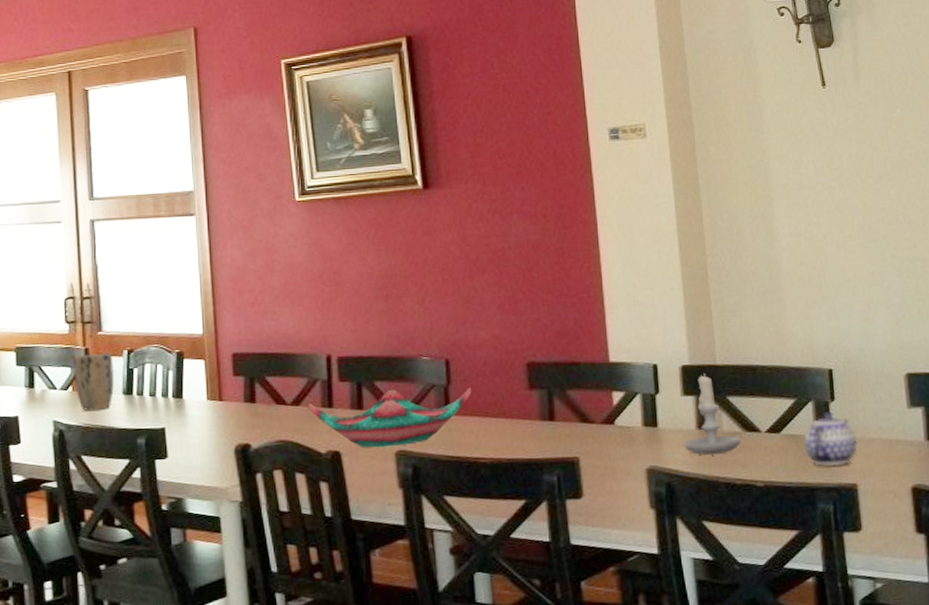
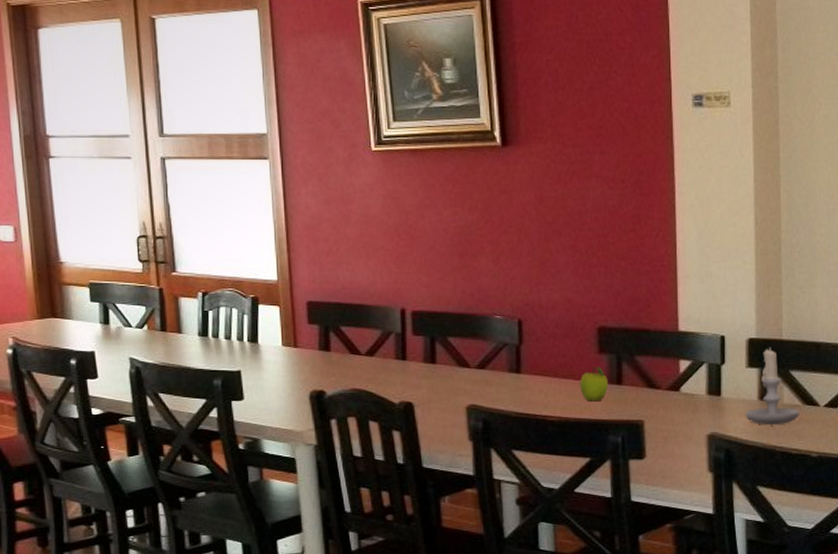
plant pot: present [73,352,114,411] -> none [148,294,189,350]
decorative bowl: present [308,387,472,448] -> none [382,345,543,401]
fruit: none [511,403,540,441] -> present [580,367,608,402]

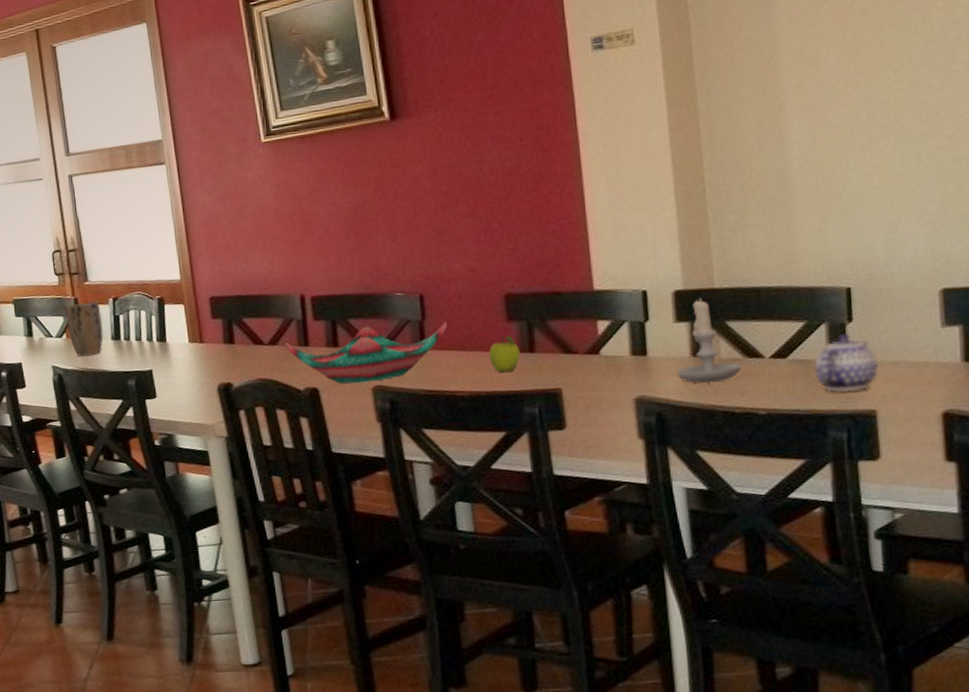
plant pot: none [148,294,189,350] -> present [65,301,103,356]
decorative bowl: none [382,345,543,401] -> present [285,321,448,384]

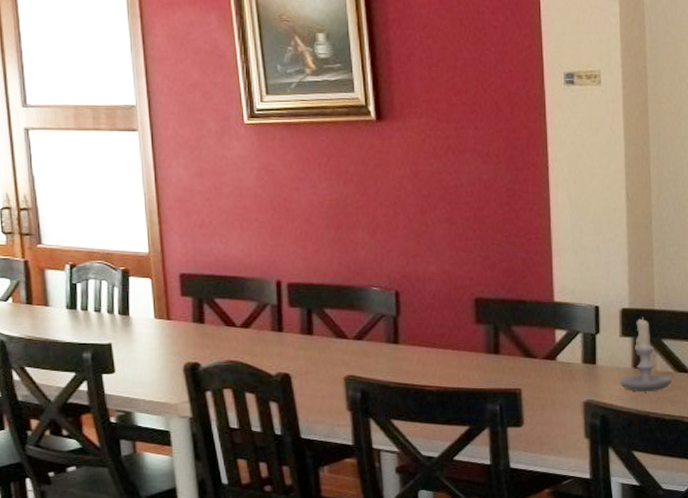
plant pot: present [65,301,103,356] -> none [12,266,57,323]
decorative bowl: present [285,321,448,384] -> none [258,317,421,372]
fruit: present [489,335,520,373] -> none [458,337,485,371]

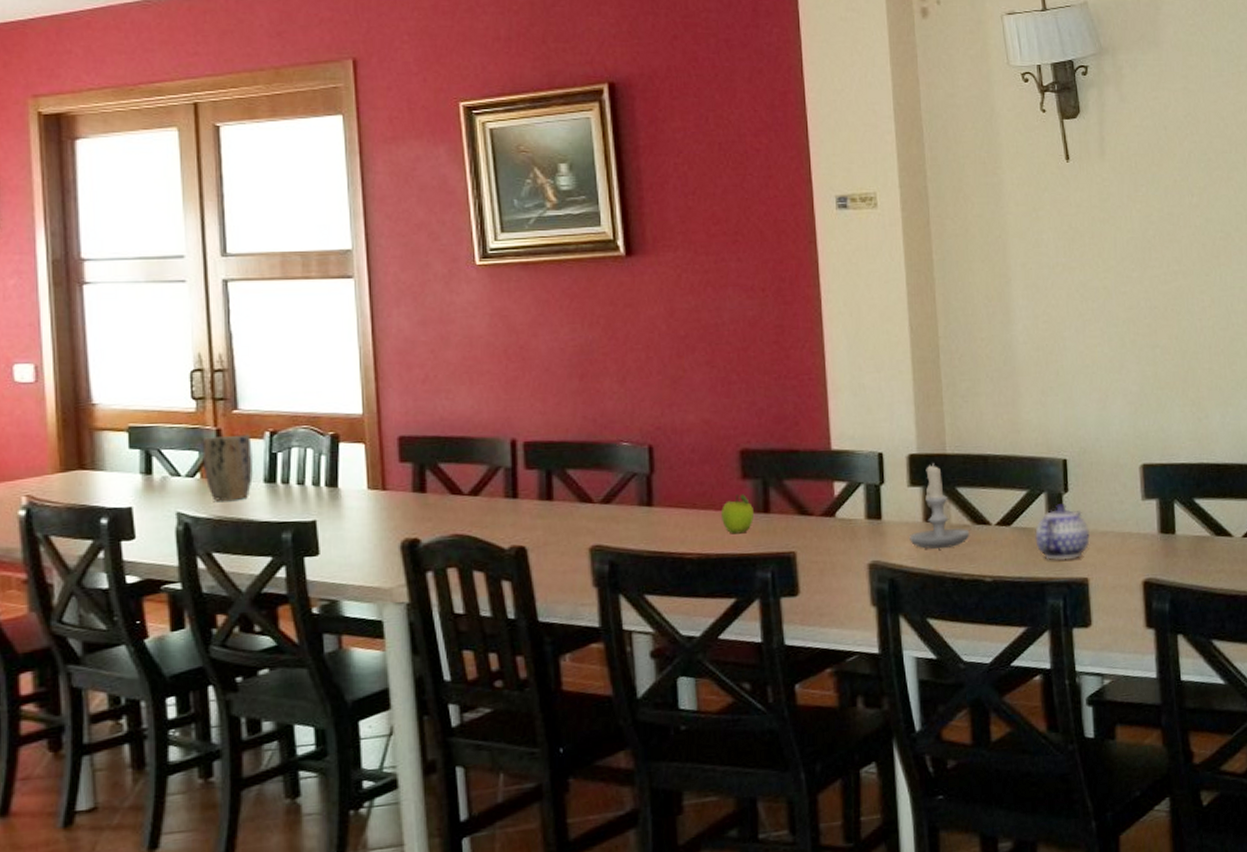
plant pot: none [12,266,57,323] -> present [202,434,253,501]
fruit: none [458,337,485,371] -> present [721,494,754,534]

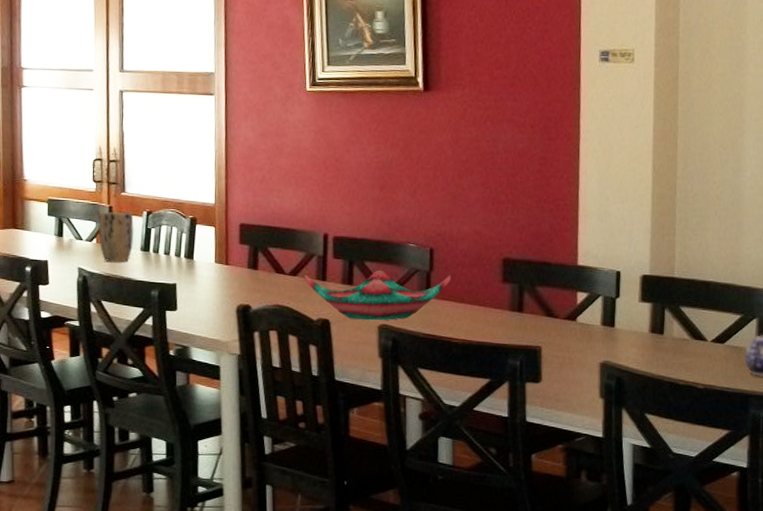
decorative bowl: none [489,476,678,543] -> present [304,270,452,321]
fruit: present [721,494,754,534] -> none [484,295,510,327]
candle: present [909,463,970,549] -> none [636,284,688,356]

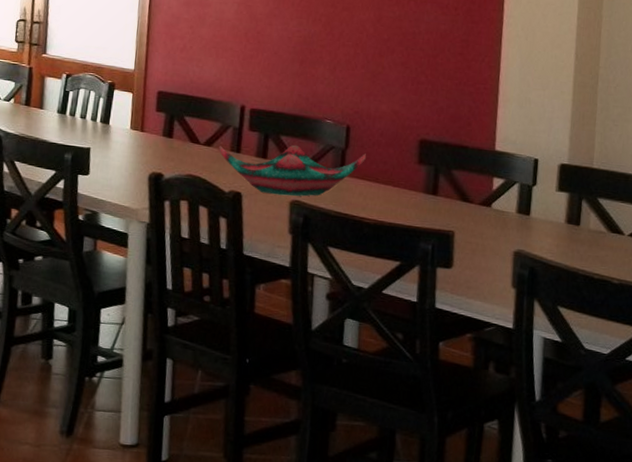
plant pot: present [98,212,134,262] -> none [16,72,53,123]

